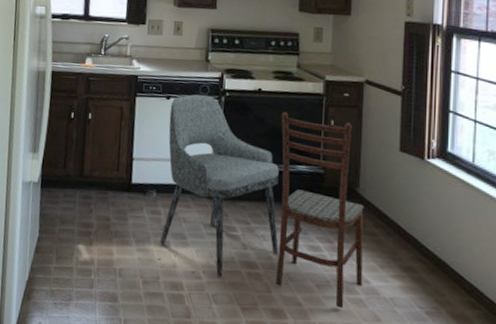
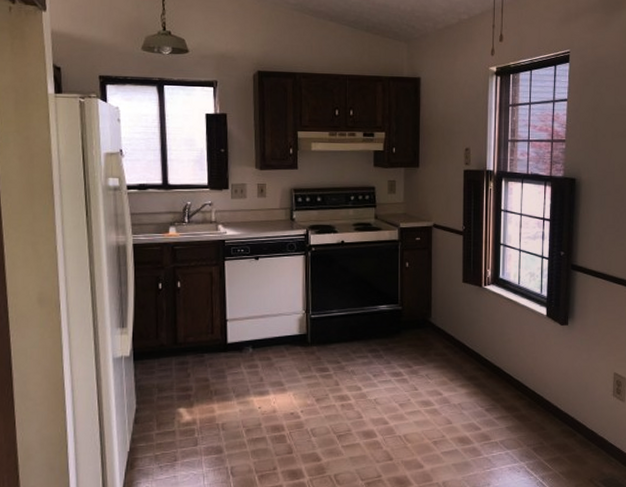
dining chair: present [160,94,279,278] -> none [259,251,366,414]
dining chair: present [275,111,364,309] -> none [363,259,437,420]

